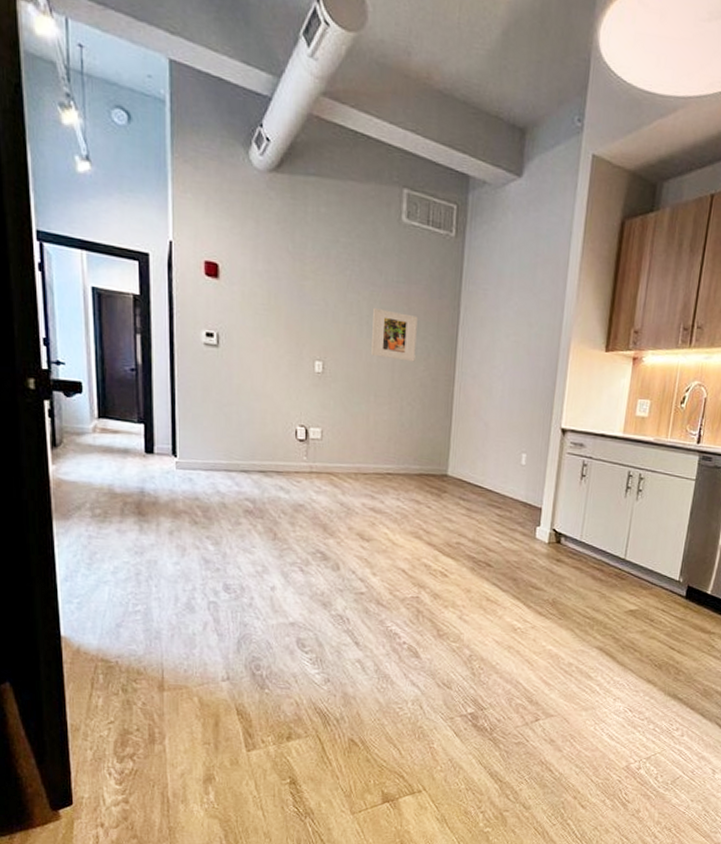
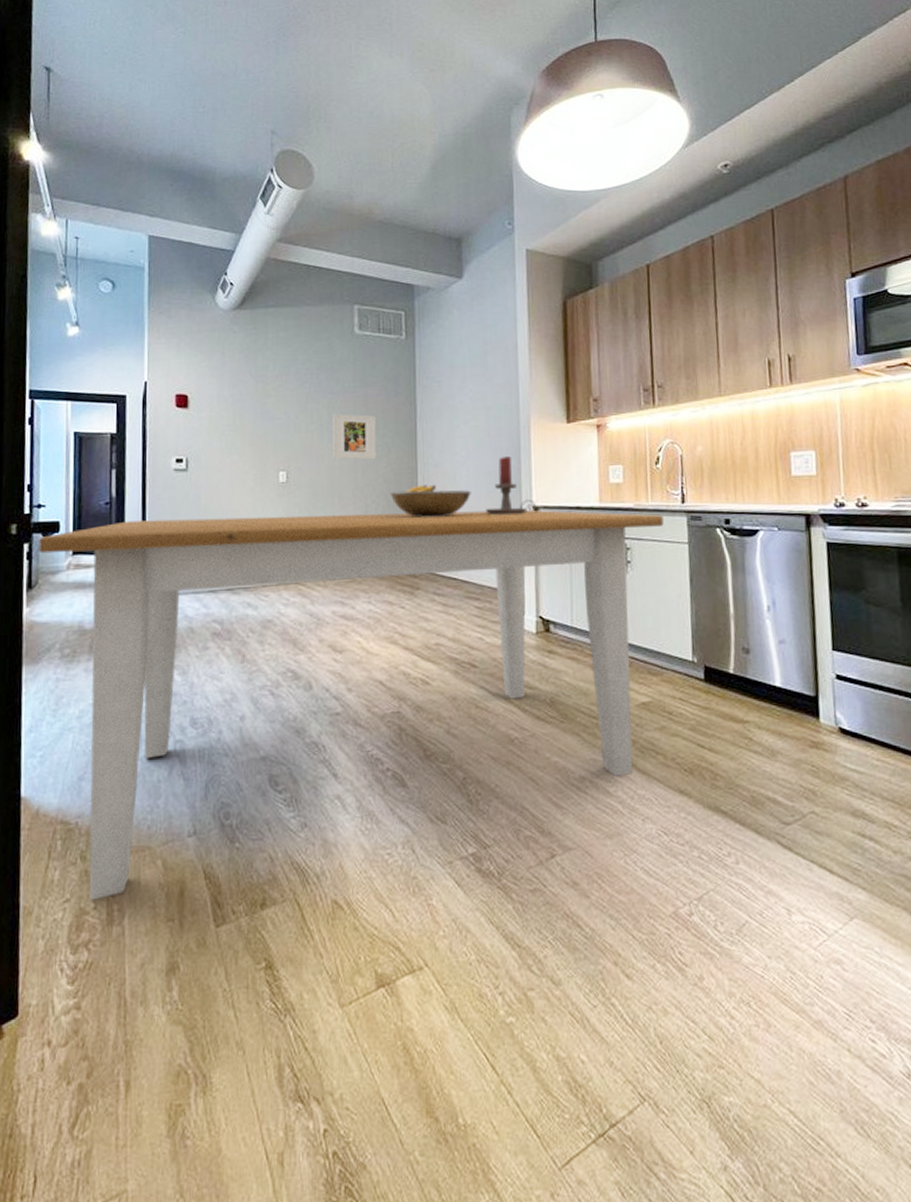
table: none [60,391,678,724] -> present [38,510,664,900]
fruit bowl: none [425,393,505,428] -> present [390,484,471,517]
candle holder: none [517,376,565,435] -> present [486,456,537,516]

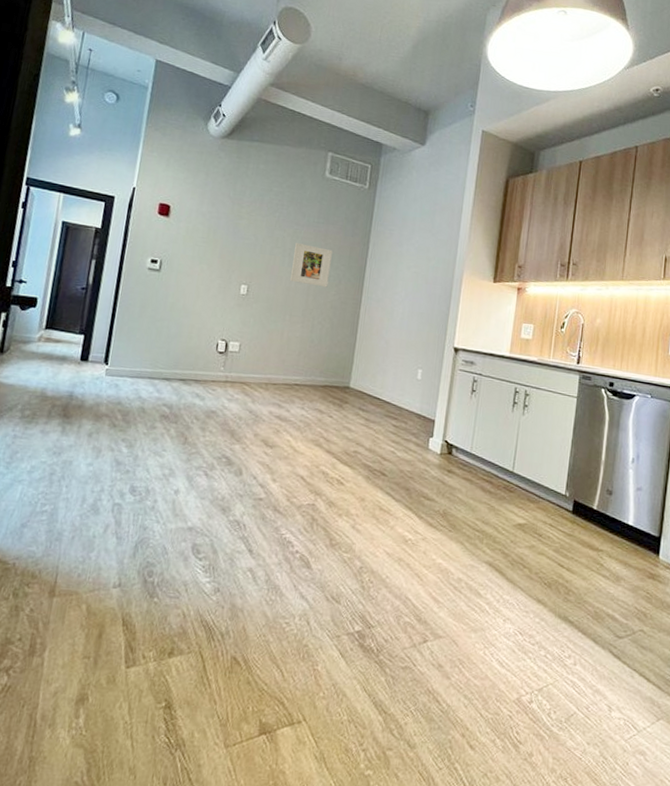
table: present [38,510,664,900] -> none [14,306,560,633]
fruit bowl: present [390,484,471,517] -> none [334,315,404,345]
candle holder: present [486,456,537,516] -> none [414,302,457,353]

